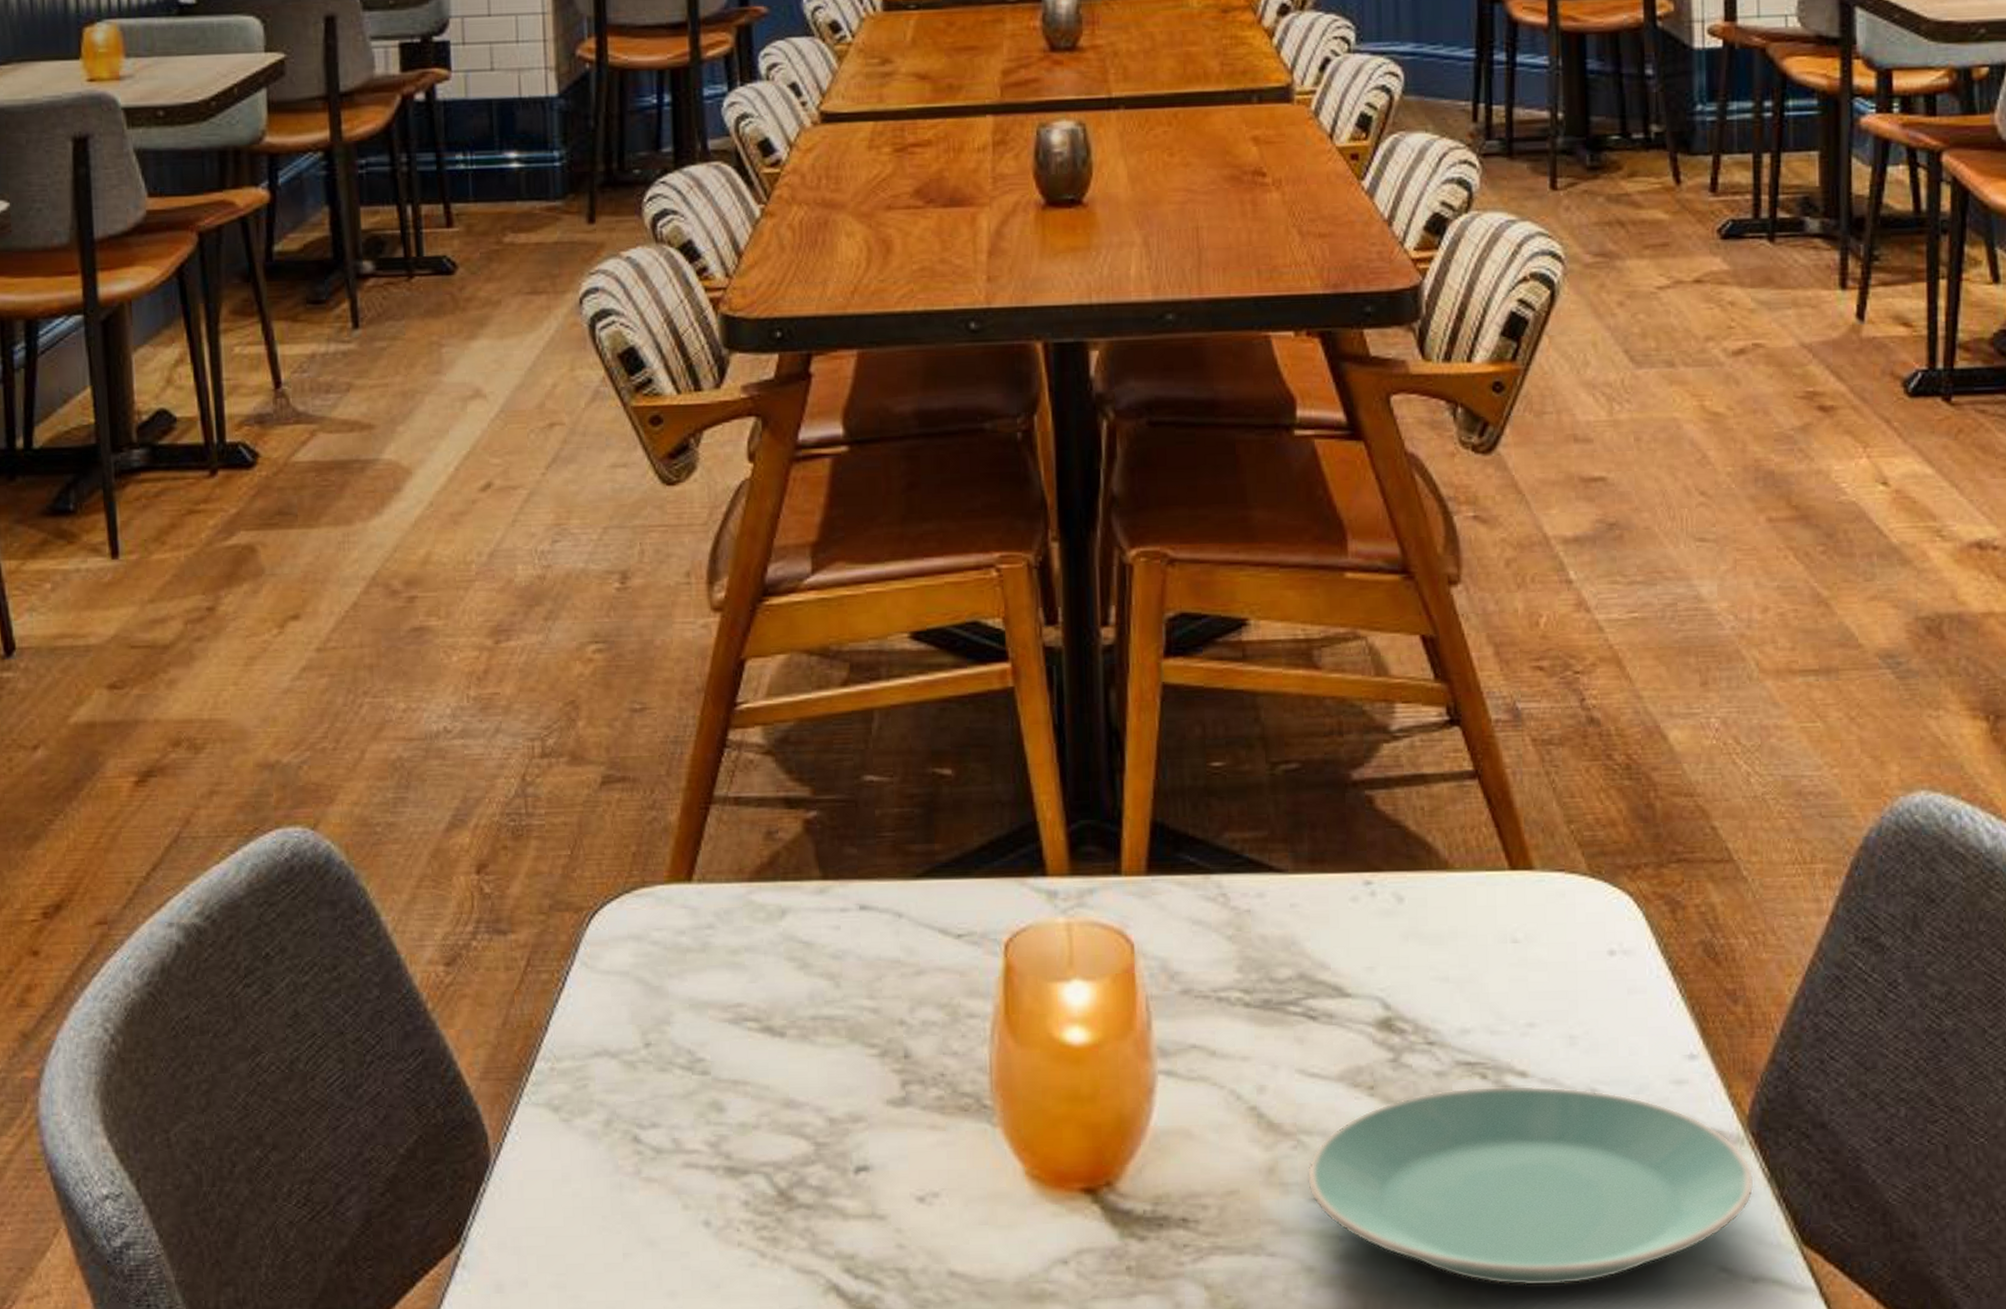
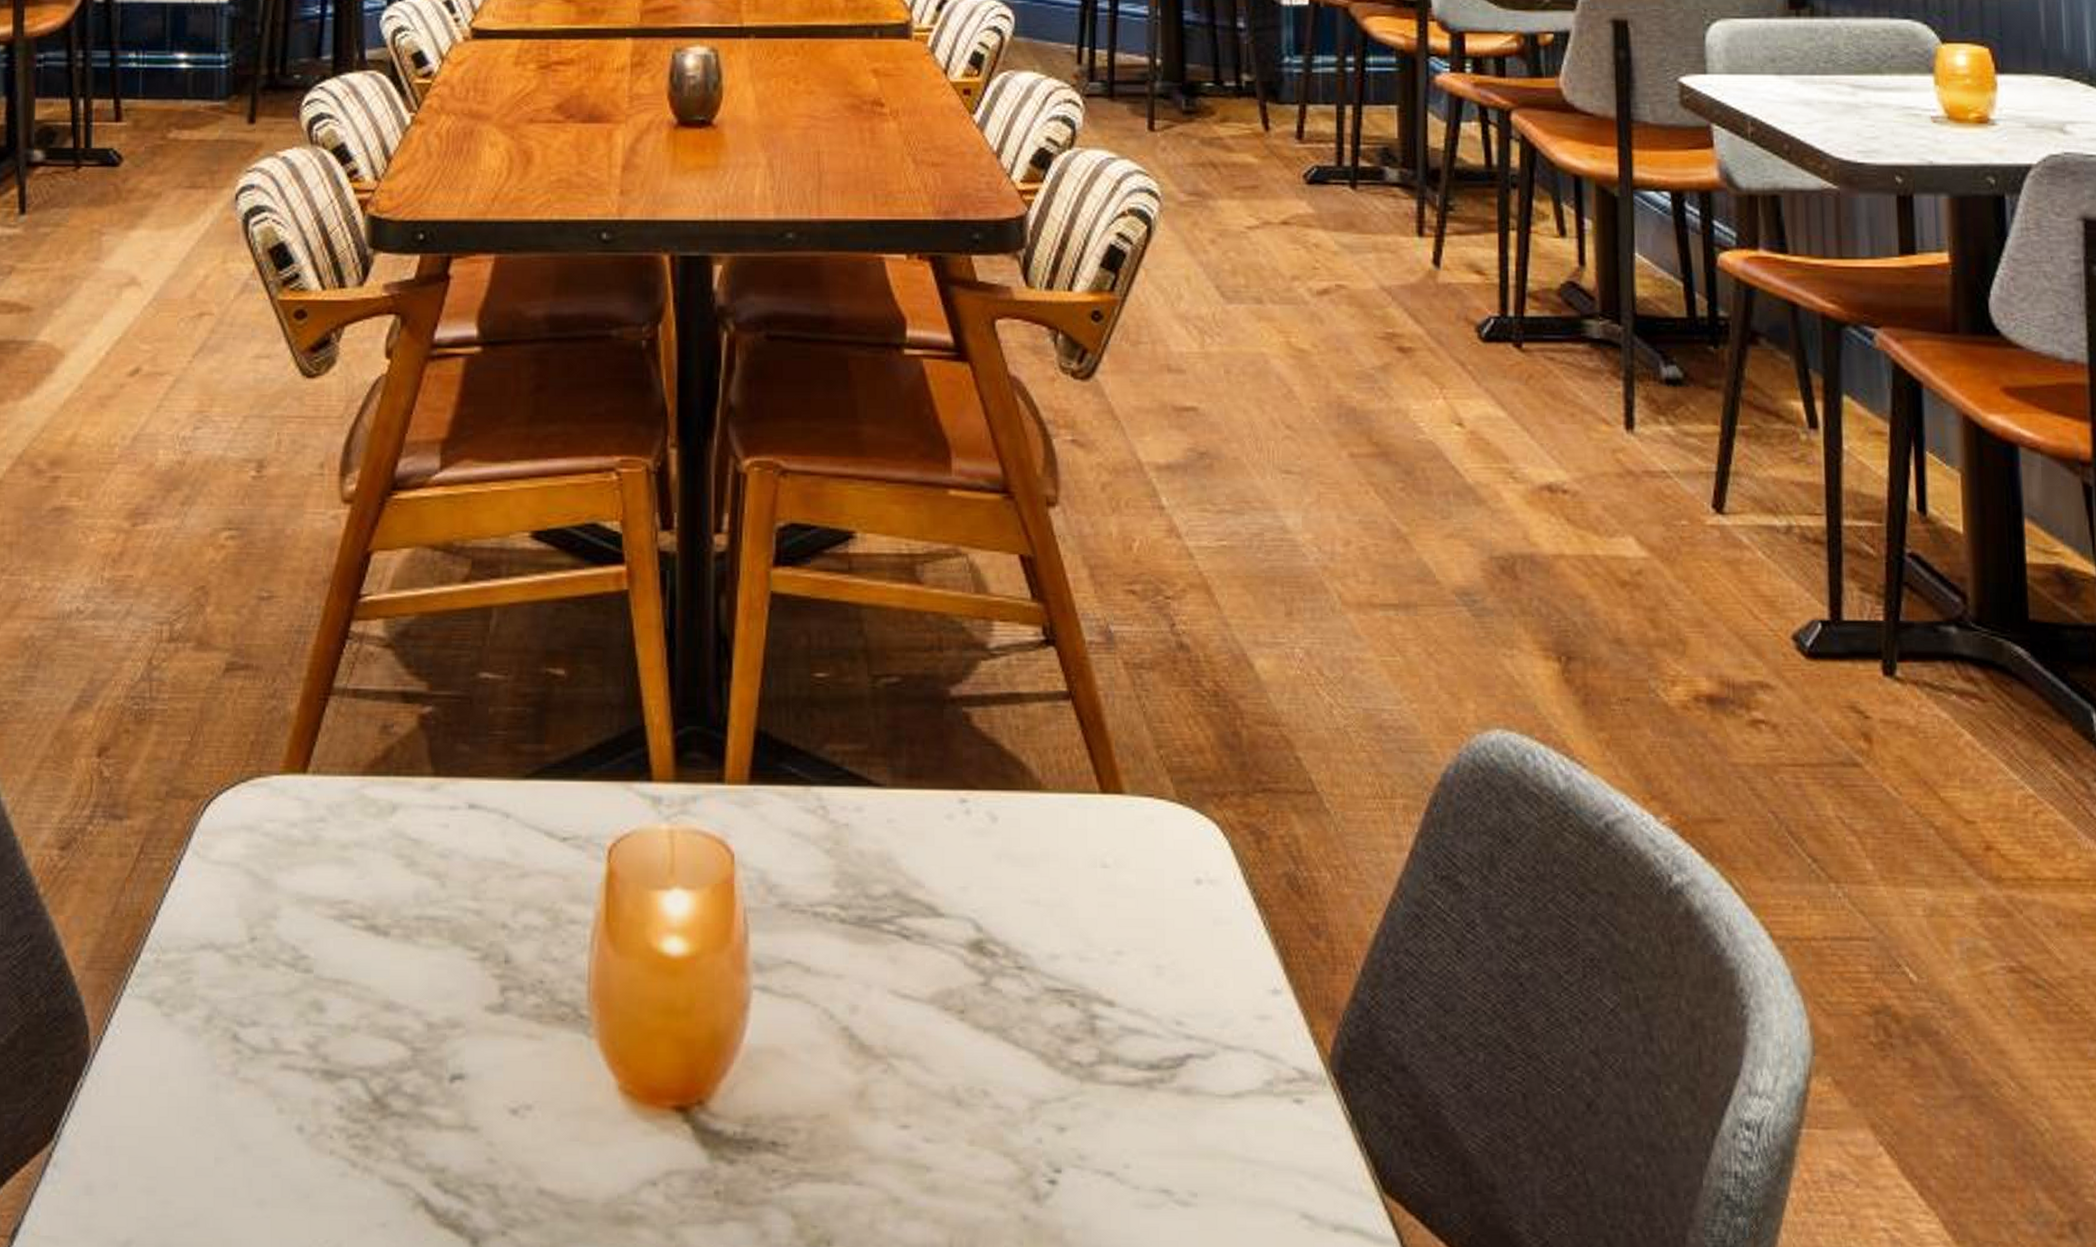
plate: present [1306,1085,1754,1286] -> none [896,1015,1336,1227]

